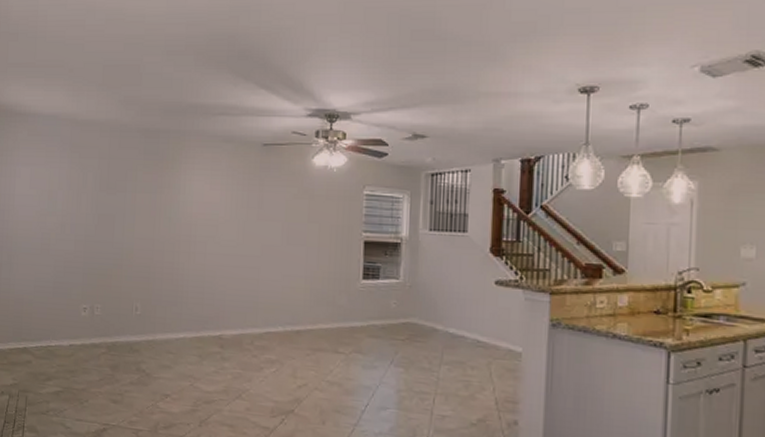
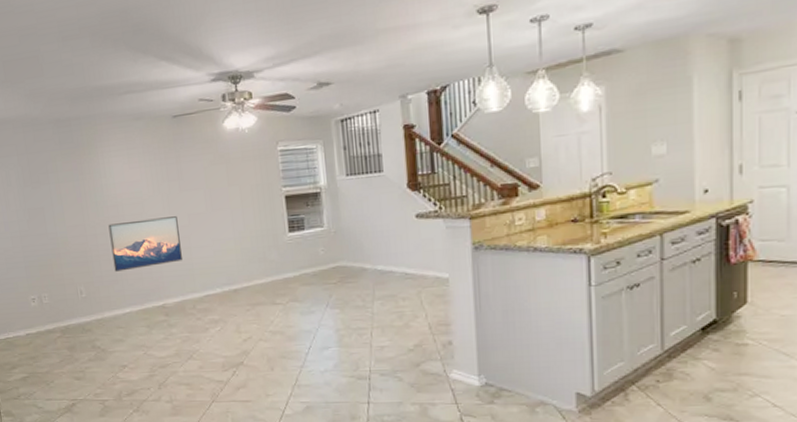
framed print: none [175,242,250,294] -> present [108,216,182,272]

